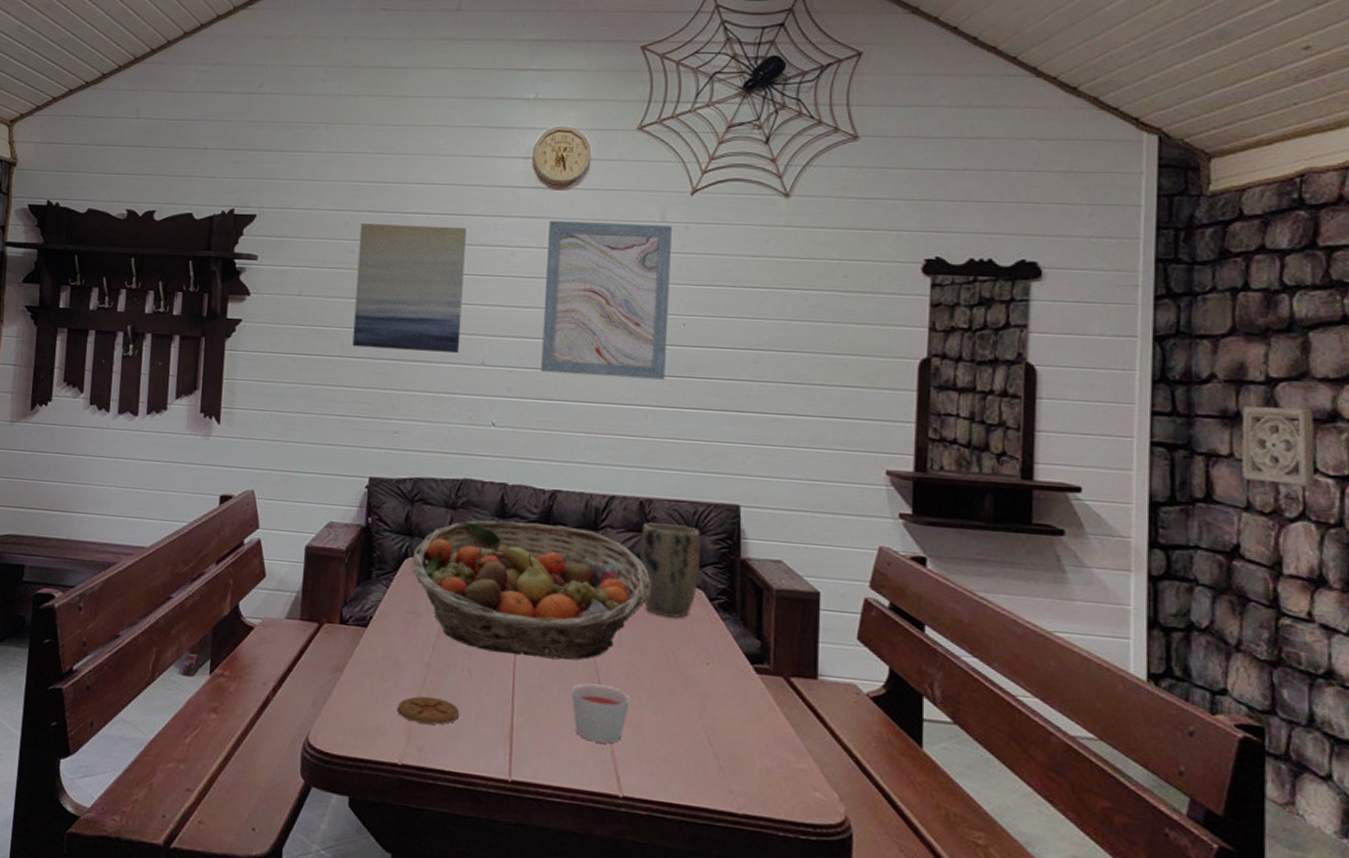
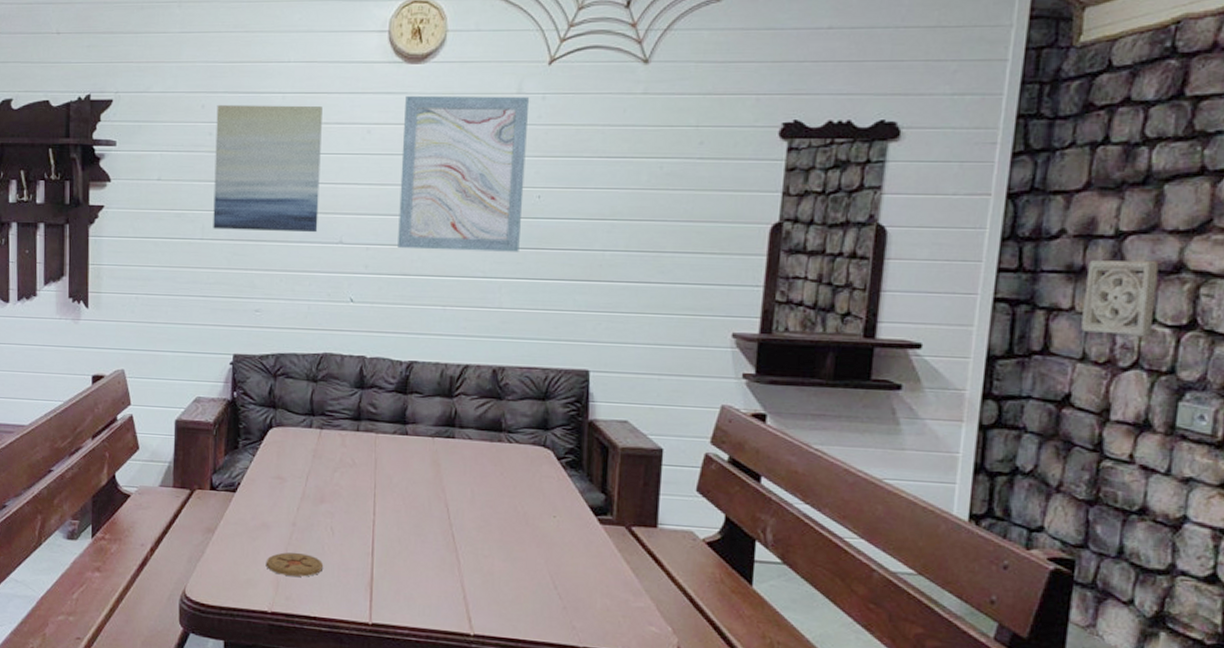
fruit basket: present [411,520,652,661] -> none [275,391,503,517]
candle: present [571,683,630,744] -> none [427,537,482,589]
plant pot: present [640,522,700,619] -> none [492,389,551,477]

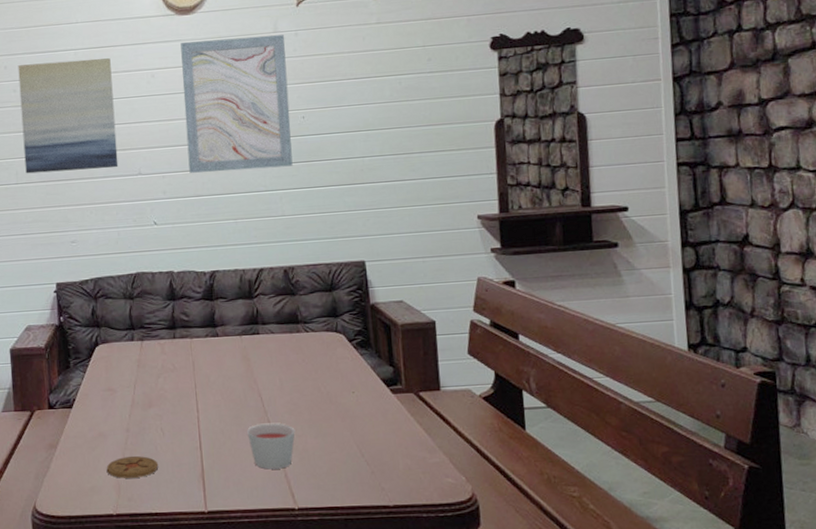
candle: none [427,537,482,589] -> present [247,423,295,470]
wall ornament: present [1081,260,1159,337] -> none [743,119,801,183]

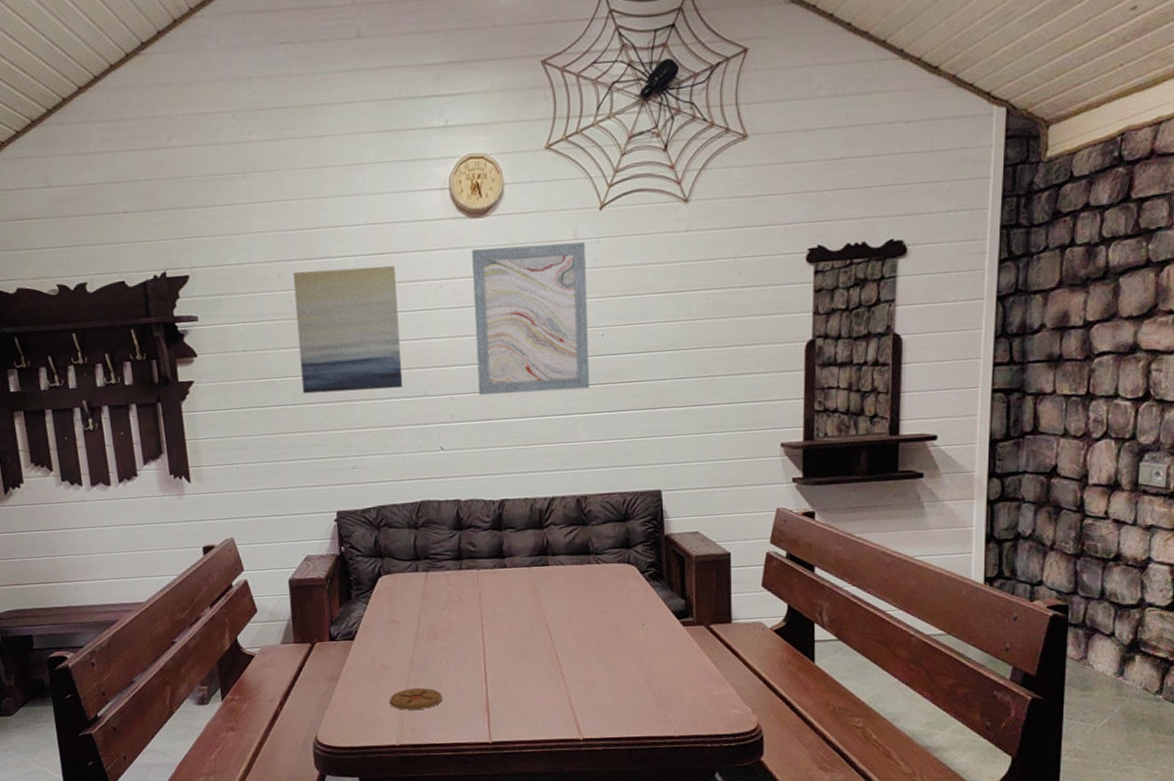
candle: present [247,423,295,470] -> none [534,655,583,701]

